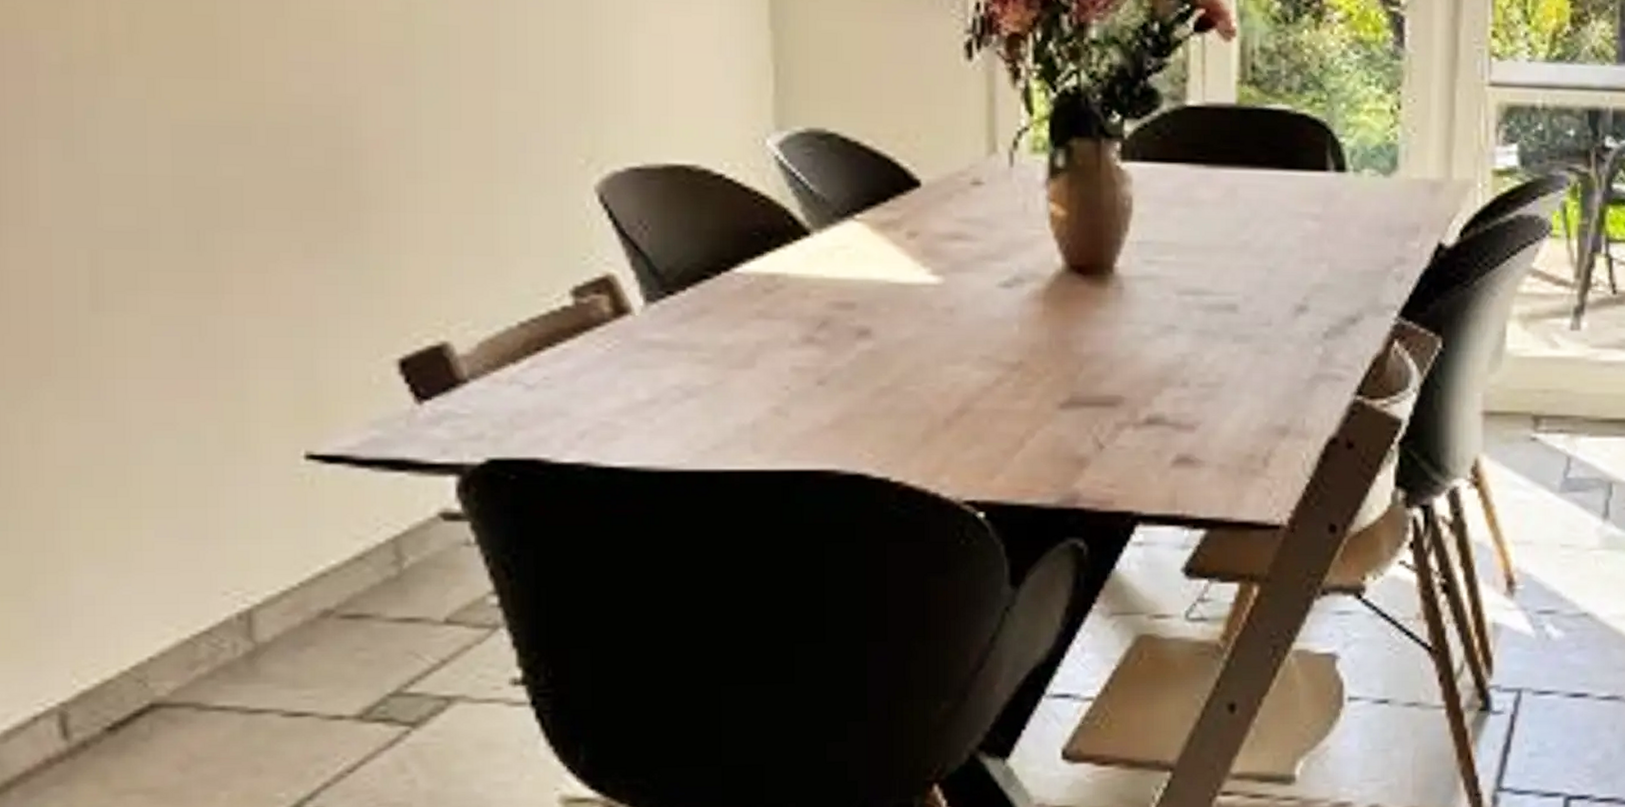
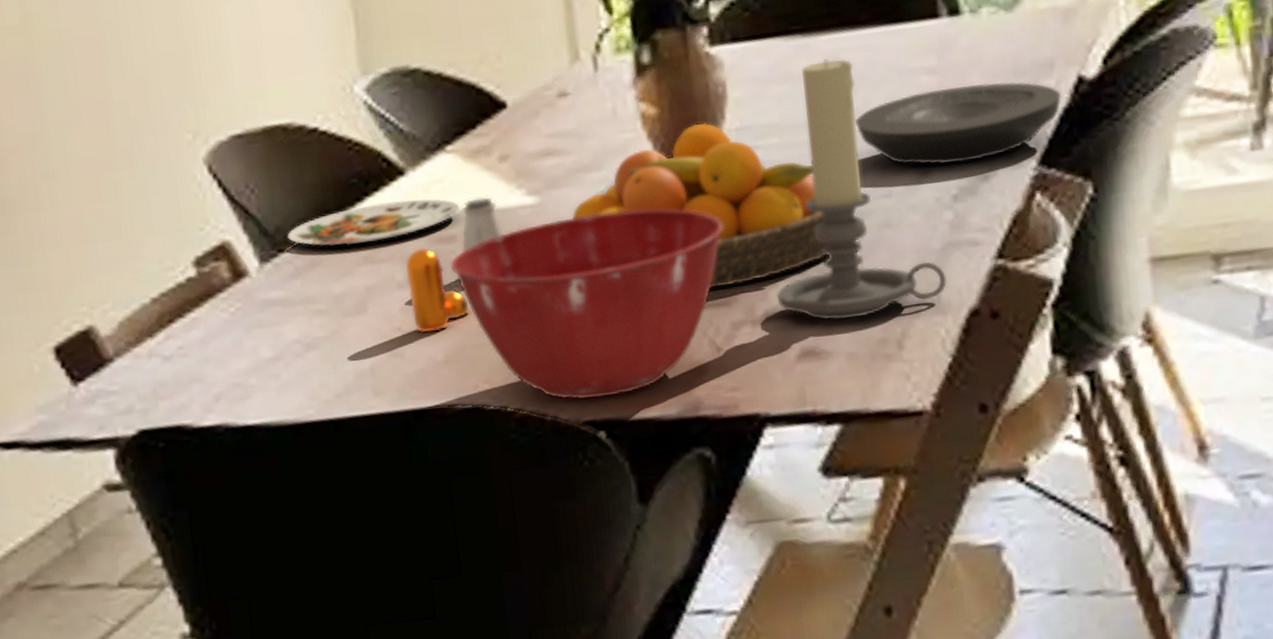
plate: none [679,260,863,298] -> present [287,198,460,246]
pepper shaker: none [800,310,862,395] -> present [405,247,470,332]
mixing bowl: none [847,301,1116,480] -> present [450,209,723,400]
saltshaker: none [860,268,905,321] -> present [460,196,504,252]
fruit bowl: none [973,231,1211,388] -> present [572,122,828,288]
candle holder: none [1159,190,1313,433] -> present [776,58,948,321]
plate: none [1245,235,1423,305] -> present [854,81,1061,165]

